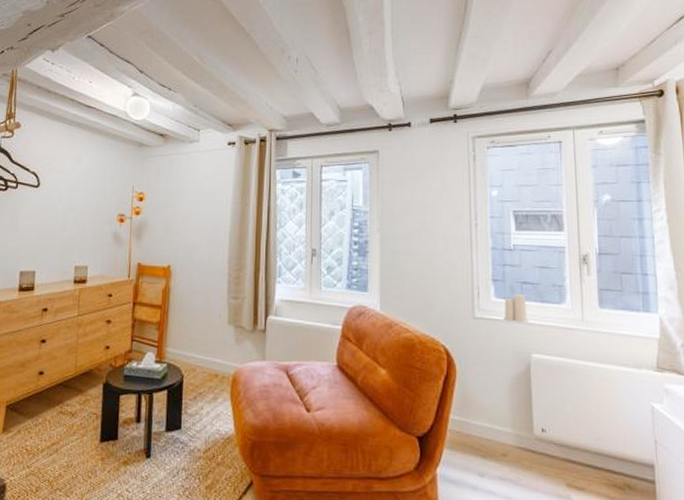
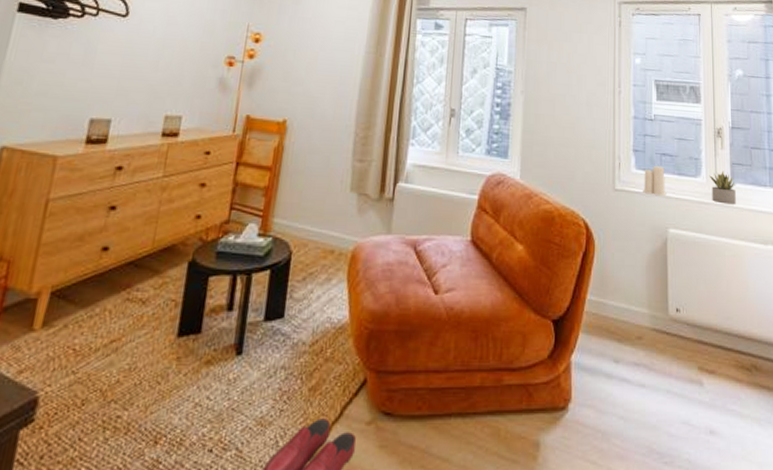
succulent plant: none [574,297,605,330] -> present [709,170,737,205]

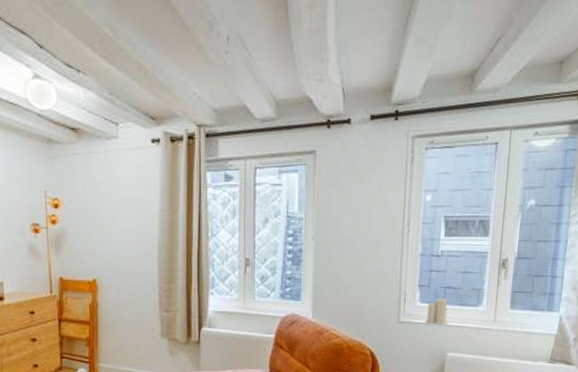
succulent plant: present [709,170,737,205] -> none [489,299,515,329]

